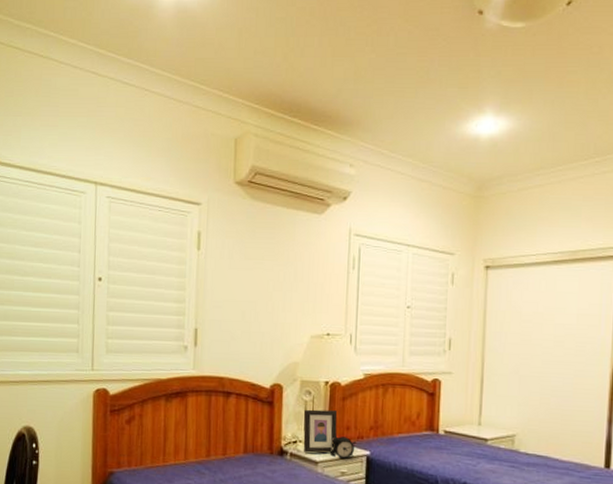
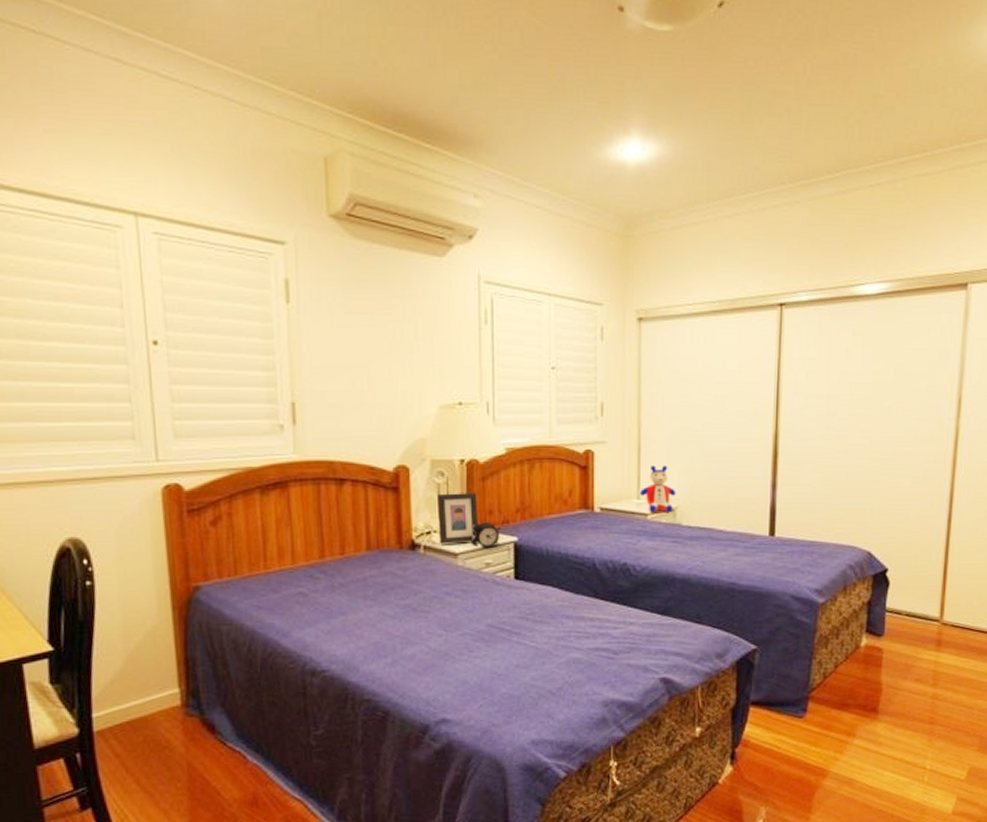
stuffed animal: none [480,396,515,440] -> present [639,465,676,513]

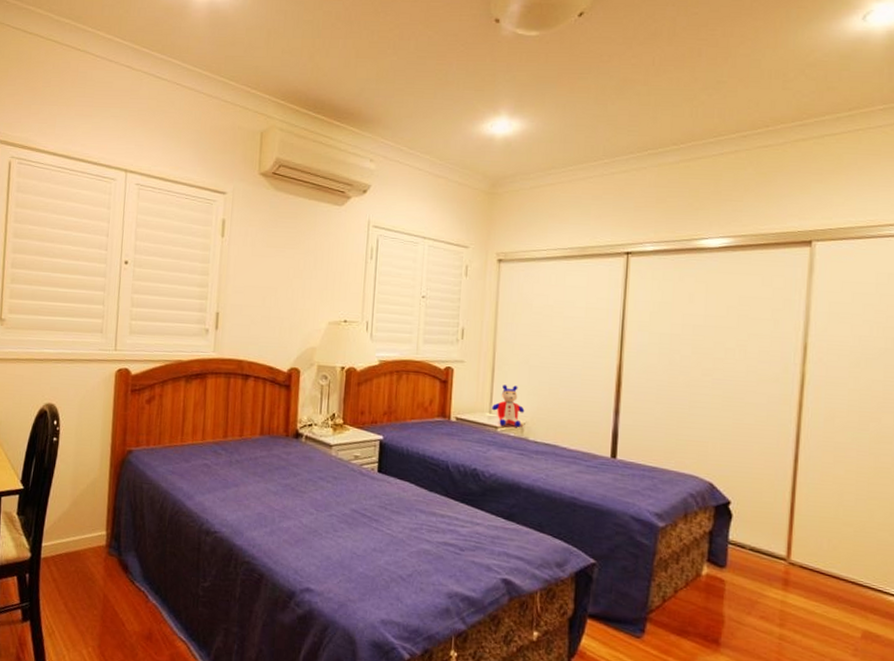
picture frame: present [436,493,478,544] -> none [318,393,353,437]
alarm clock: present [470,523,502,548] -> none [343,420,371,443]

